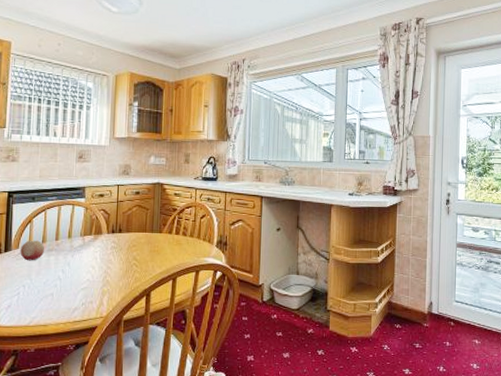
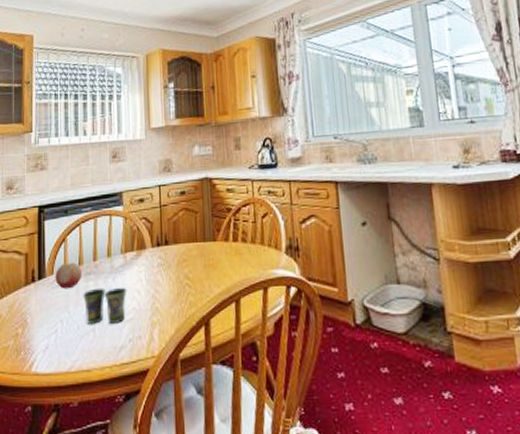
cup: none [44,262,84,290] -> present [83,287,127,324]

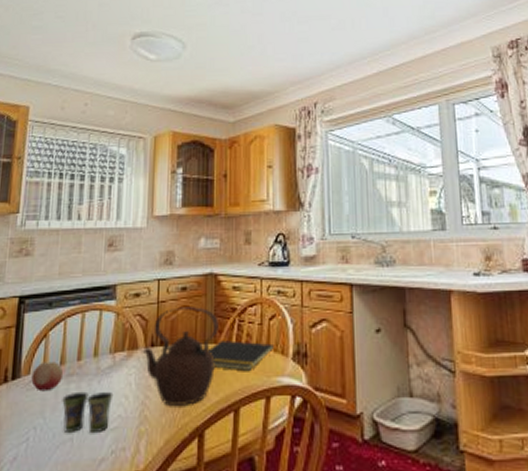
teapot: none [149,209,216,298] -> present [142,307,219,406]
notepad: none [209,238,268,265] -> present [209,340,273,370]

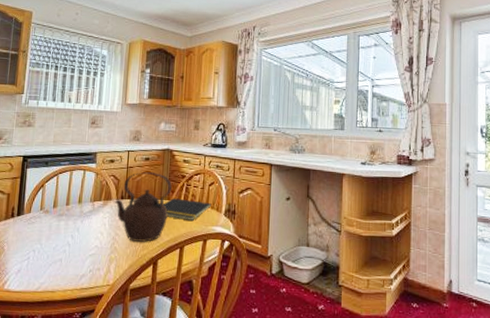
fruit: present [31,361,64,392] -> none [32,204,56,226]
cup: present [62,391,114,432] -> none [54,227,92,257]

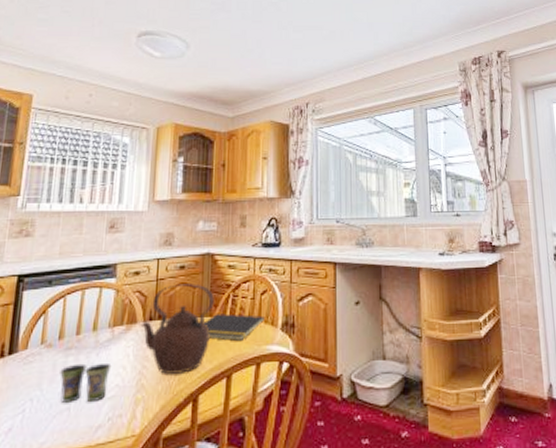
cup: none [54,227,92,257] -> present [60,363,112,403]

